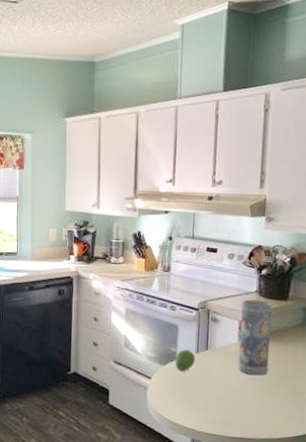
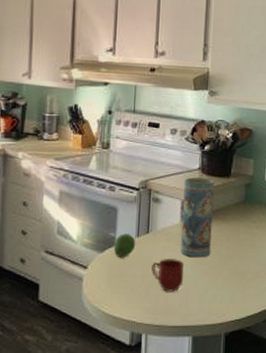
mug: none [211,374,243,406] -> present [152,259,185,292]

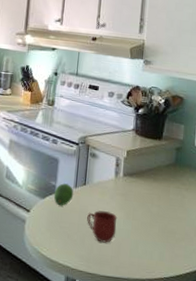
vase: present [181,177,214,258] -> none [114,137,147,214]

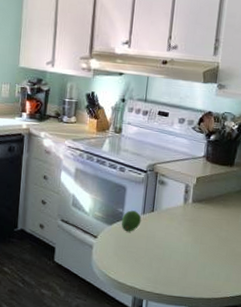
mug: present [87,210,118,243] -> none [154,236,185,266]

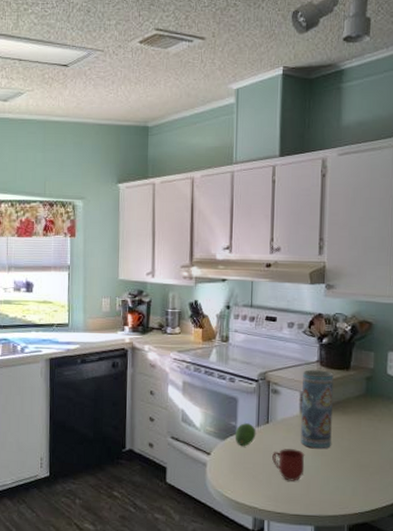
mug: none [154,236,185,266] -> present [272,449,305,481]
vase: none [182,164,218,238] -> present [301,370,334,449]

